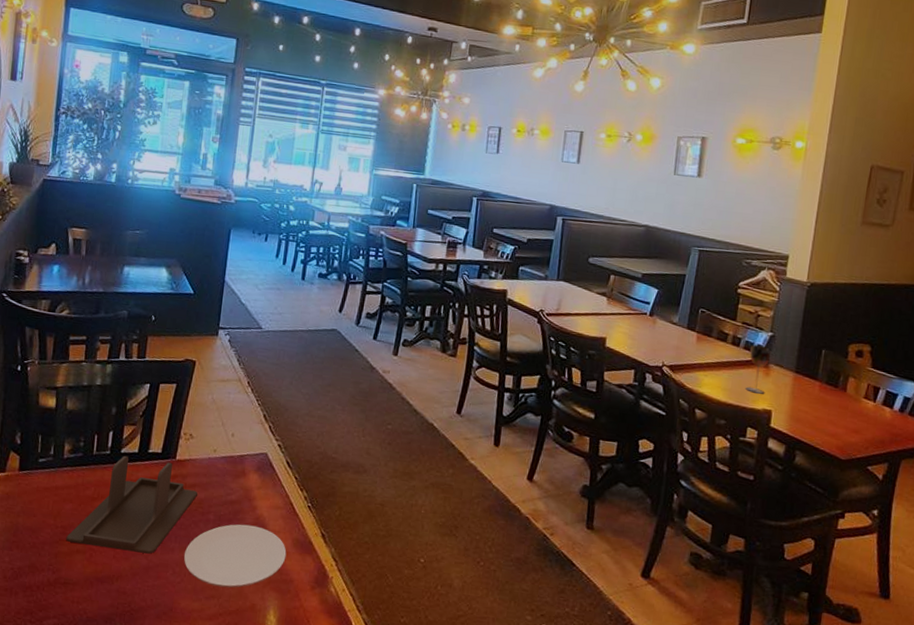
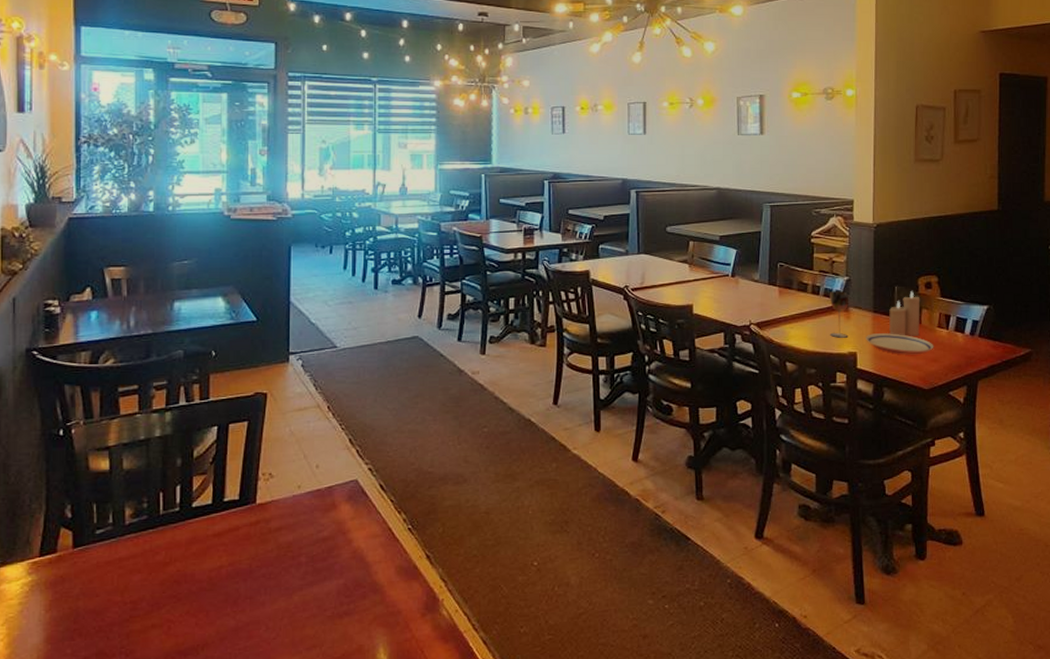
napkin holder: present [66,455,198,554] -> none [138,508,285,617]
plate: present [184,524,287,588] -> none [277,560,391,634]
plate: none [783,394,858,424] -> present [866,333,934,355]
candle: none [810,357,849,404] -> present [889,291,921,336]

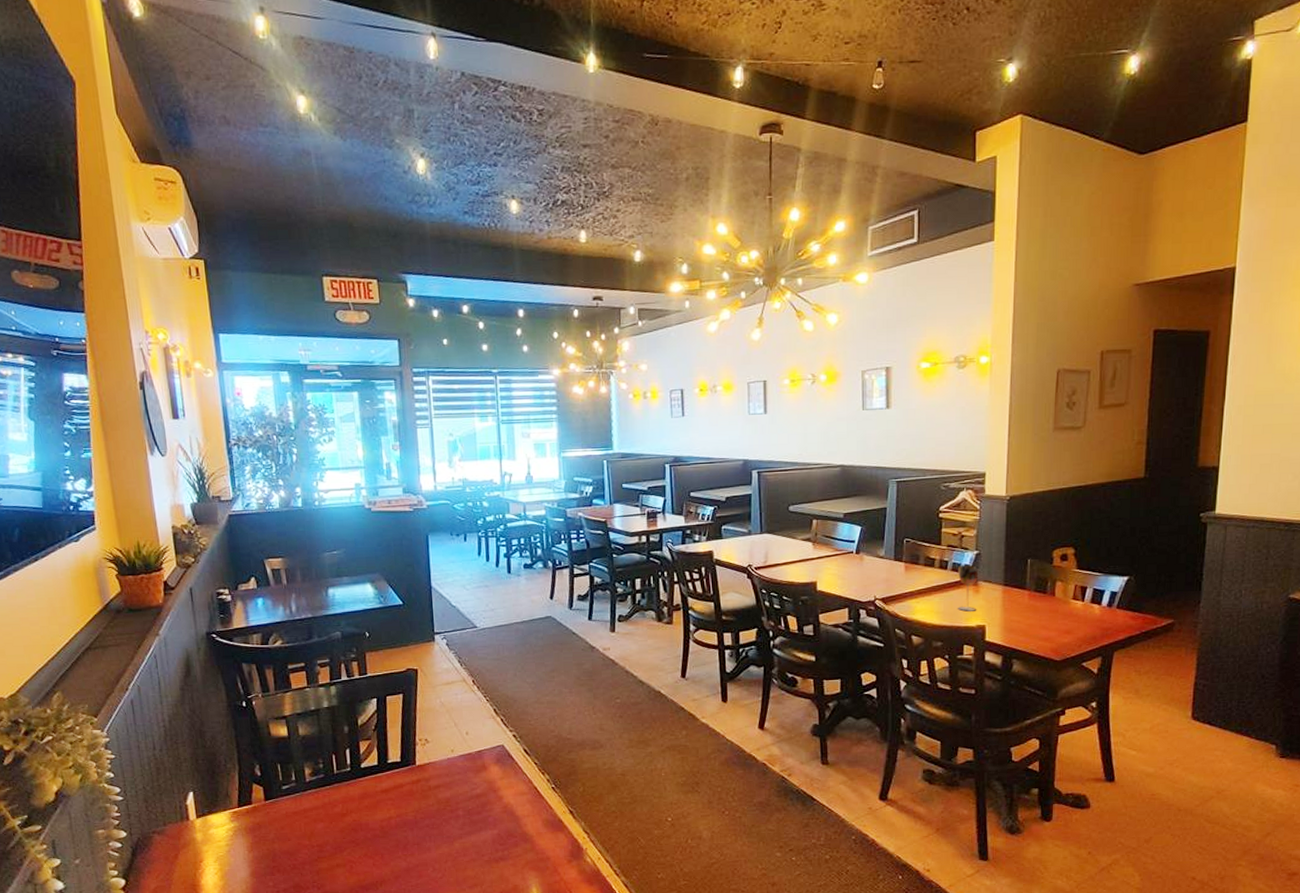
plate: present [866,333,934,355] -> none [995,606,1068,628]
candle: present [889,291,921,336] -> none [1020,564,1055,609]

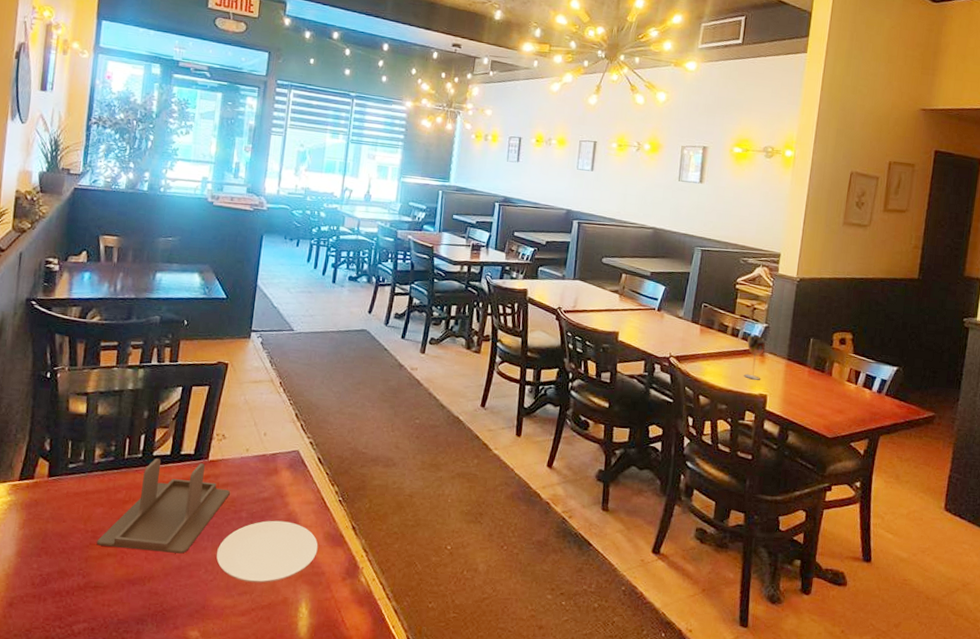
napkin holder: none [324,769,443,858] -> present [96,458,230,554]
plate: none [441,814,539,875] -> present [216,520,318,583]

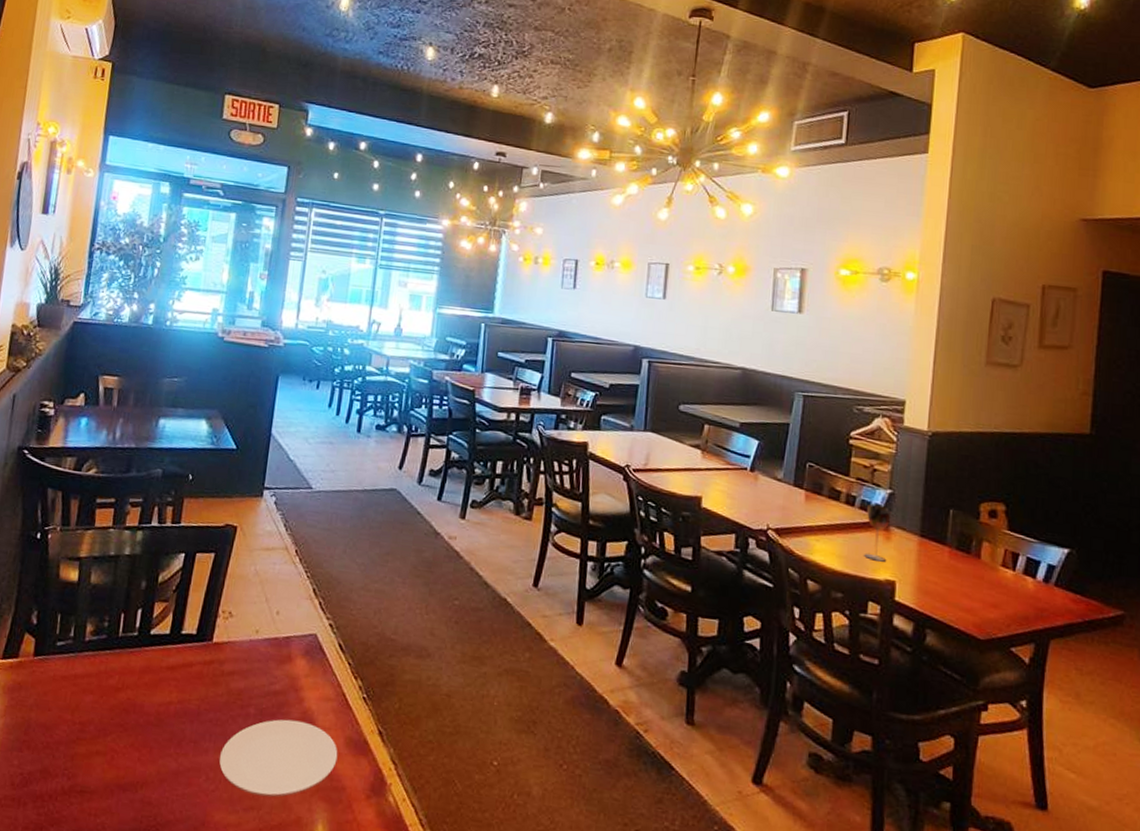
napkin holder: present [96,458,230,554] -> none [84,637,236,756]

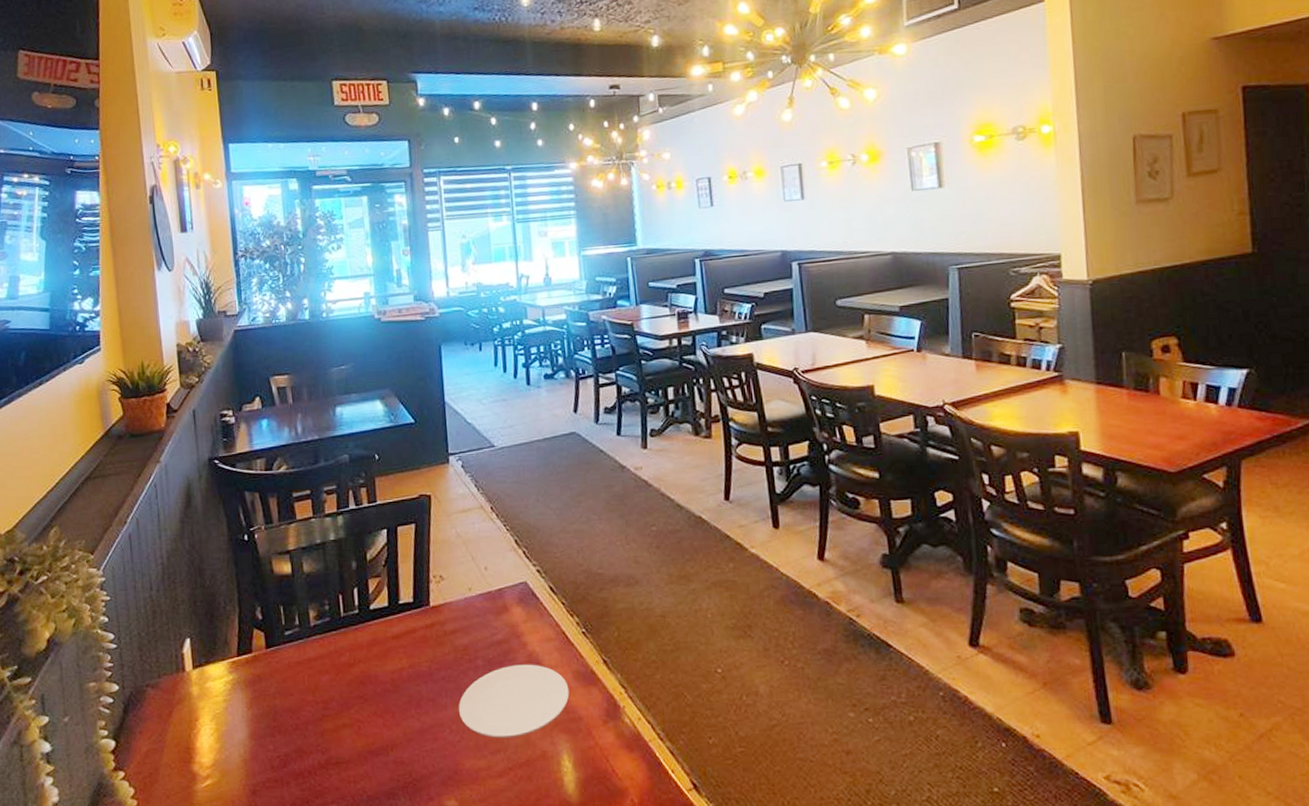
wineglass: present [864,503,892,562] -> none [1039,360,1067,416]

